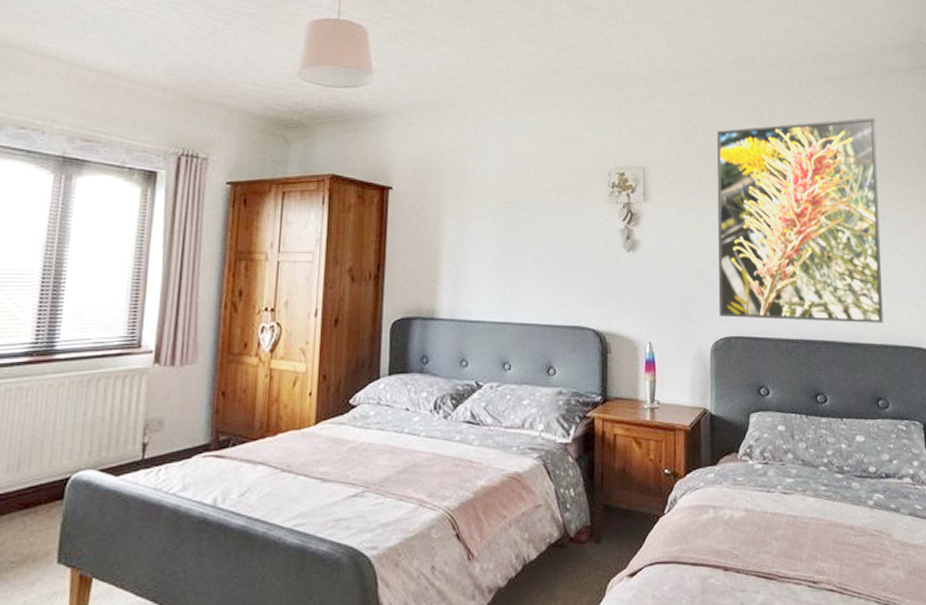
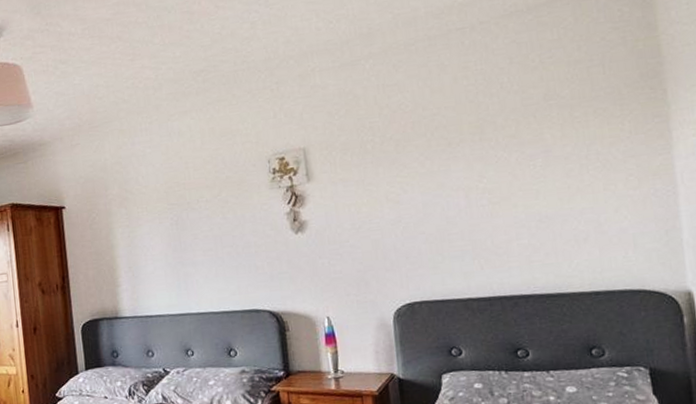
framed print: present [717,117,884,323] -> none [381,47,593,284]

